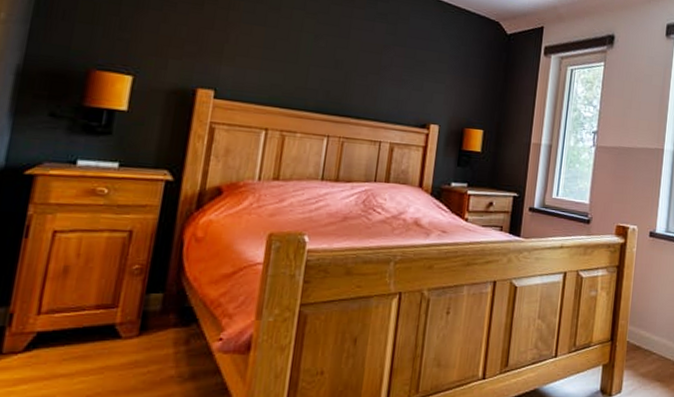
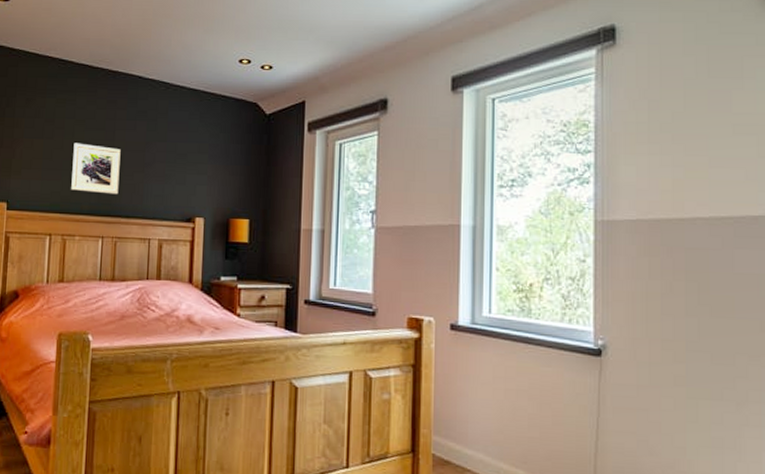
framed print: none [295,35,356,94] -> present [71,142,121,195]

